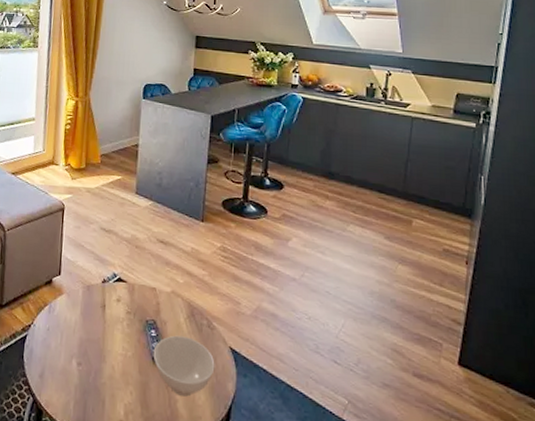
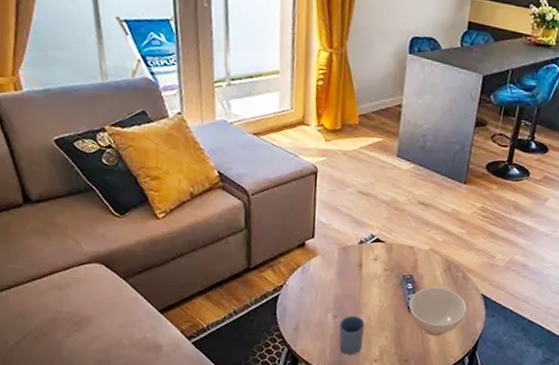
mug: none [83,364,109,413] -> present [339,315,365,355]

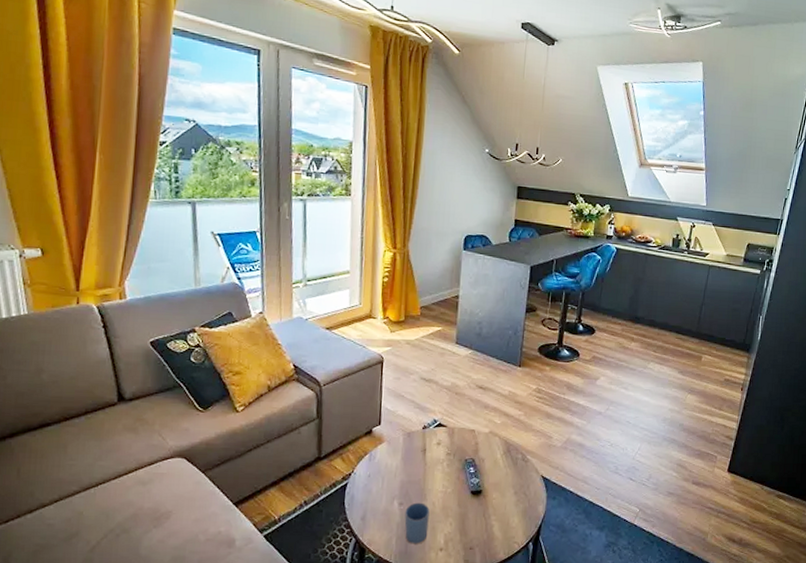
bowl: present [408,287,467,336] -> none [471,470,528,521]

